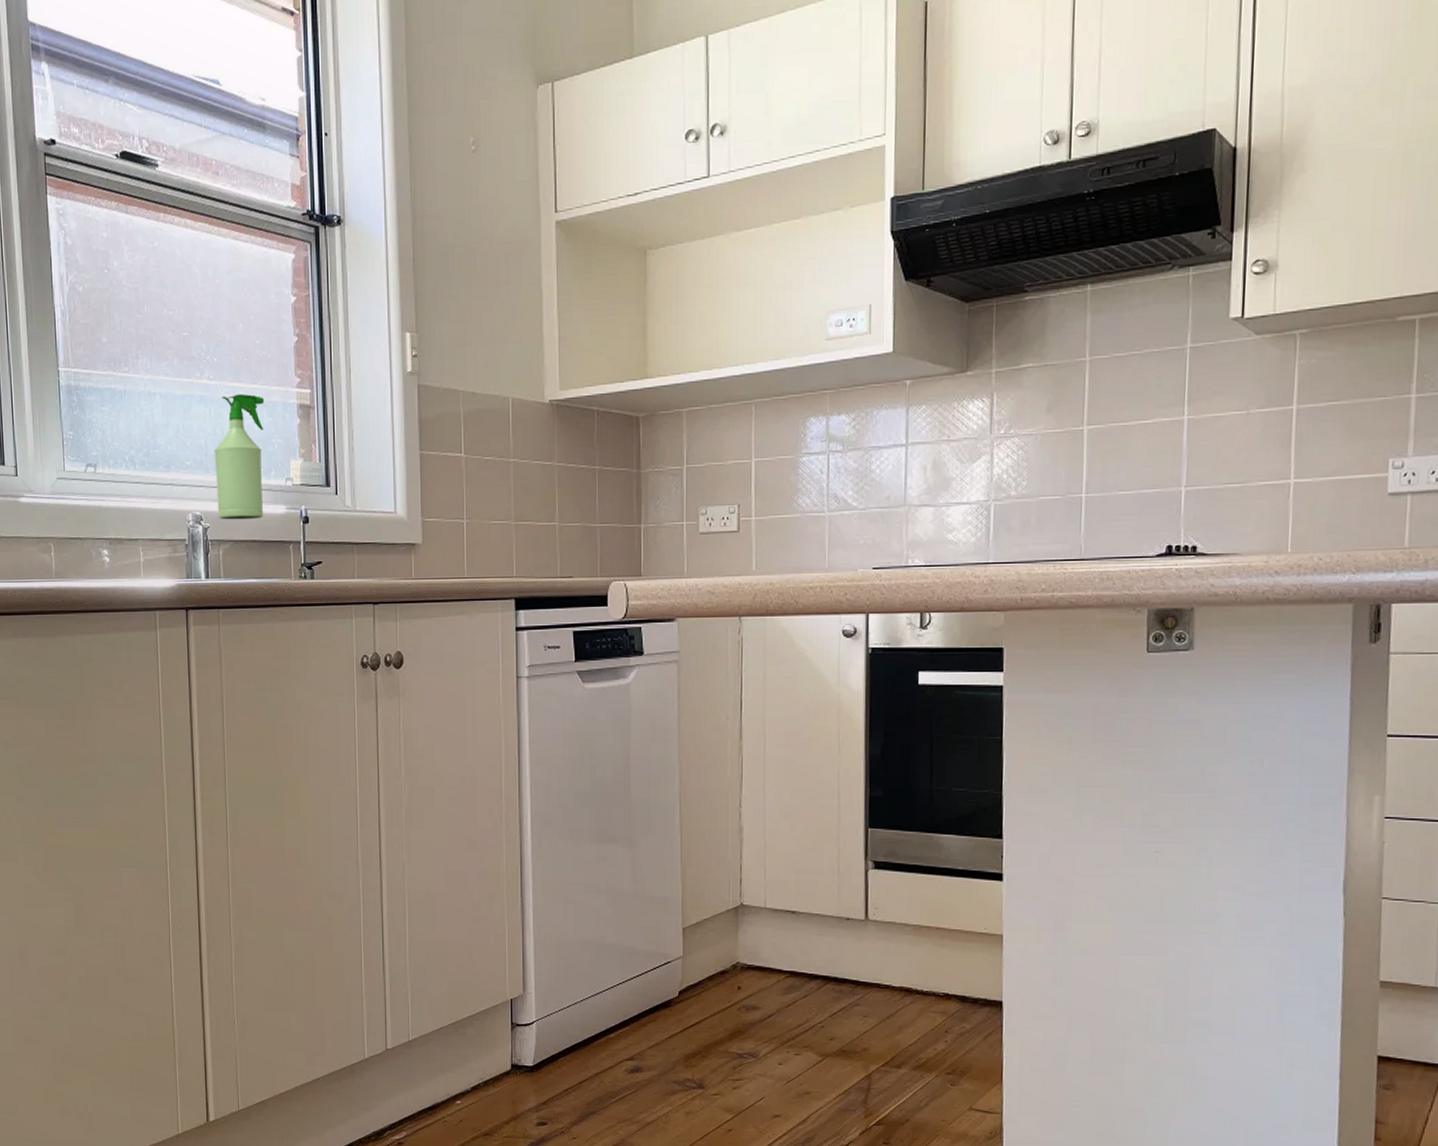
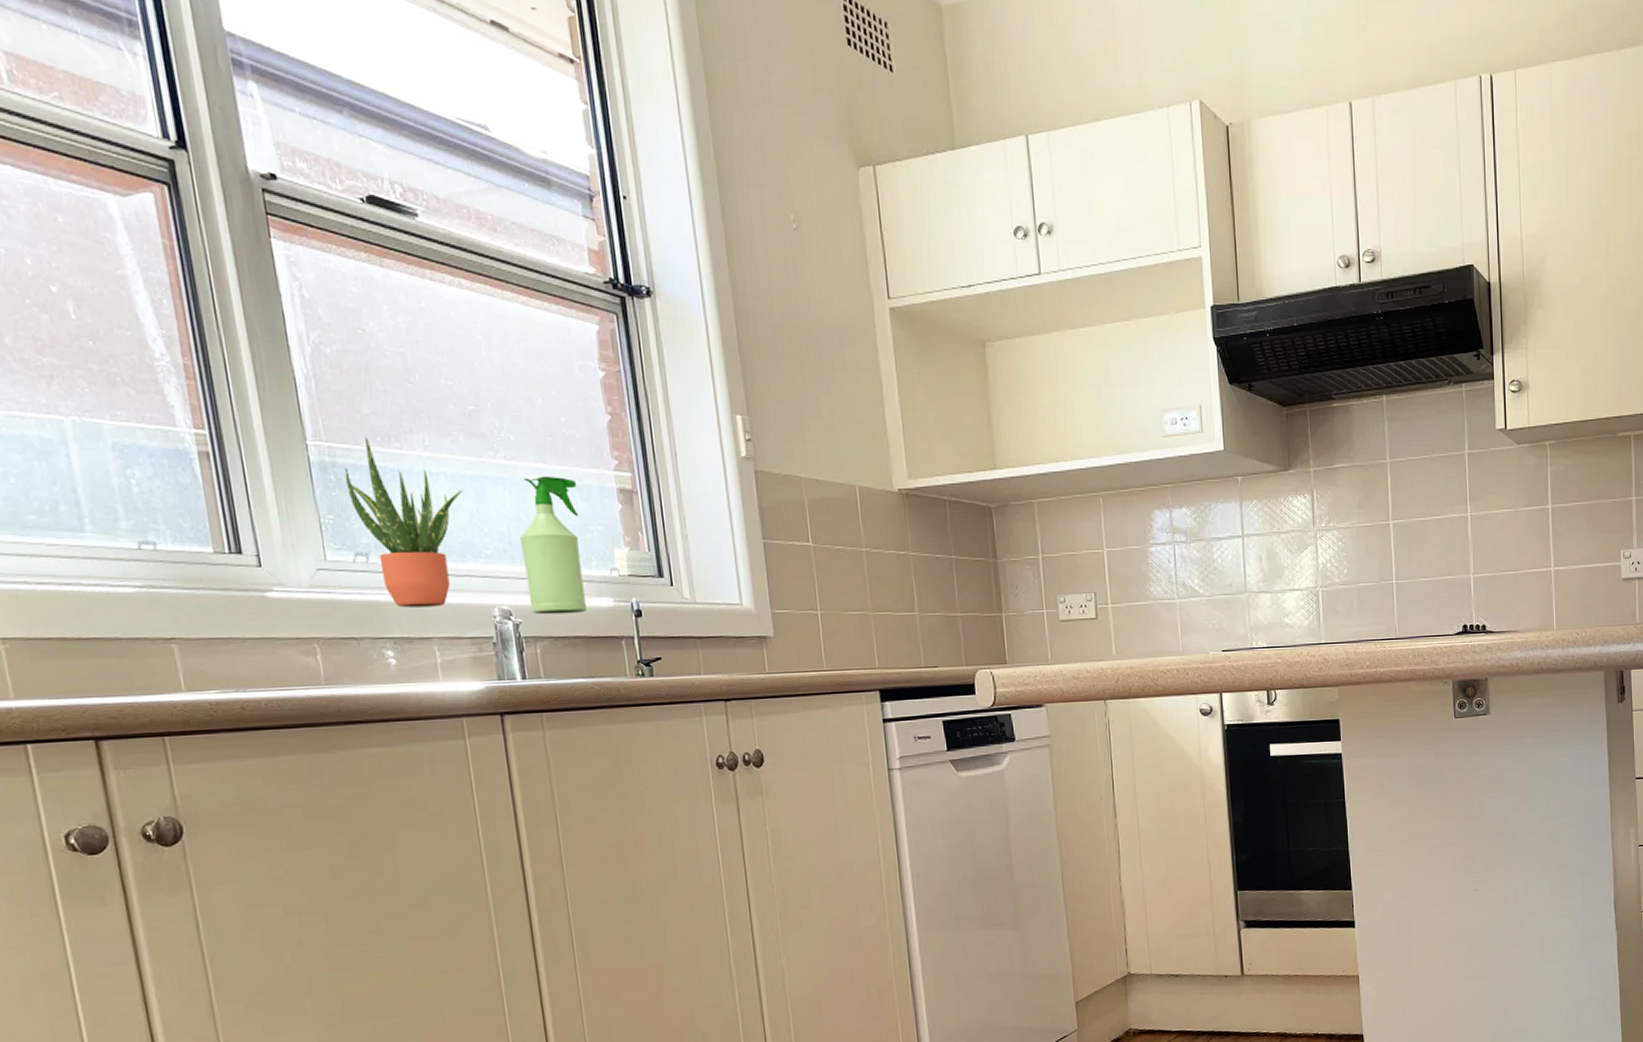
potted plant: none [84,363,172,512] -> present [344,438,462,608]

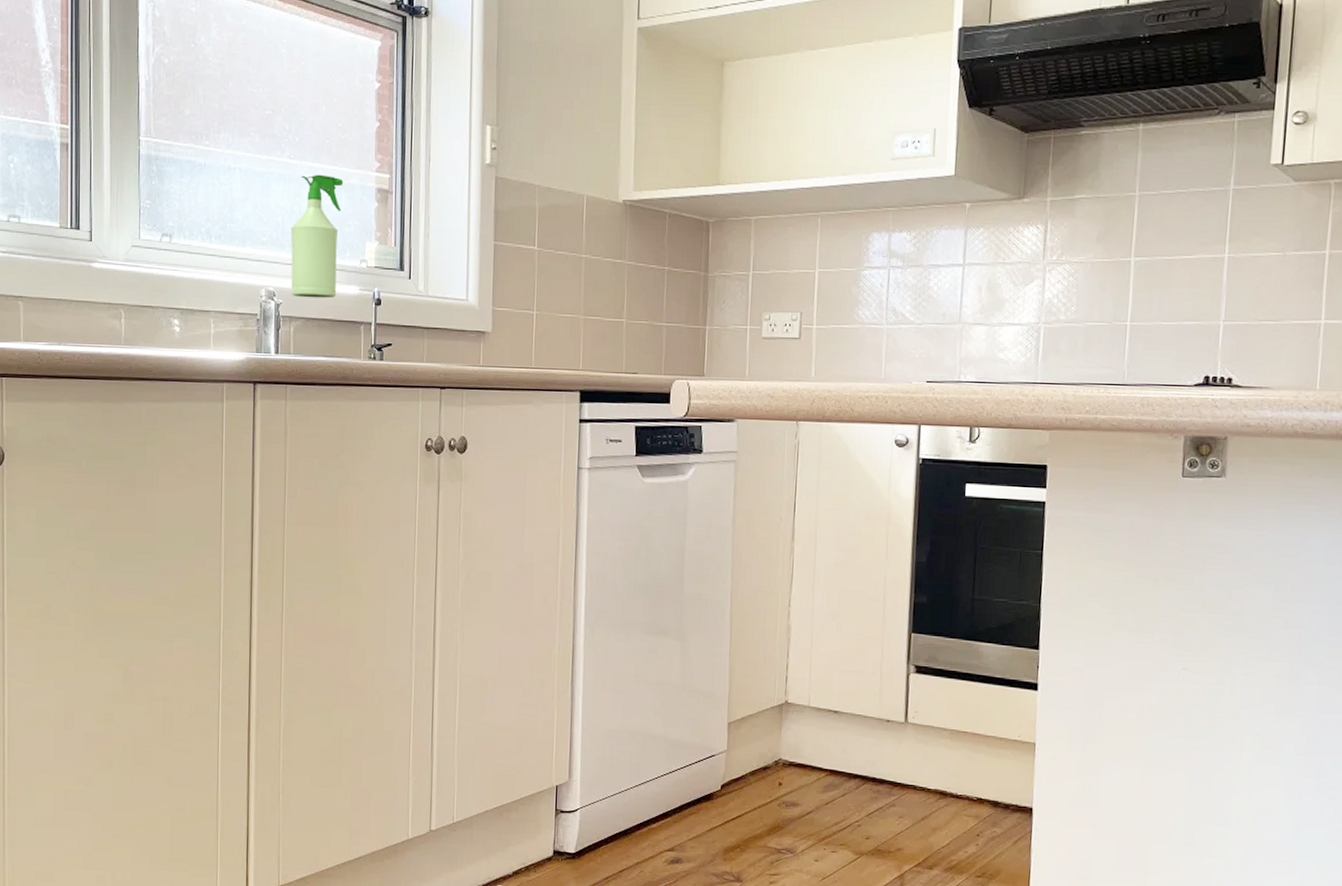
potted plant: present [344,438,462,608] -> none [164,136,251,284]

